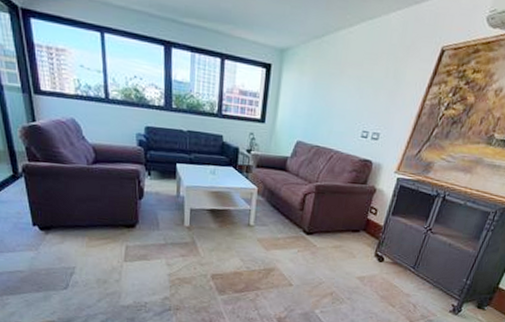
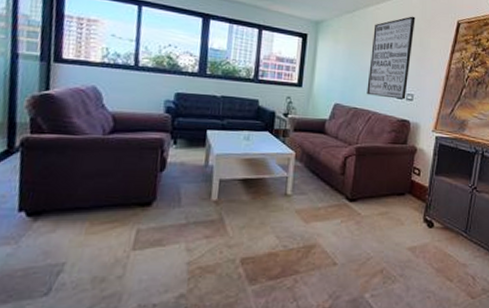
wall art: none [330,41,393,139] -> present [367,16,416,100]

